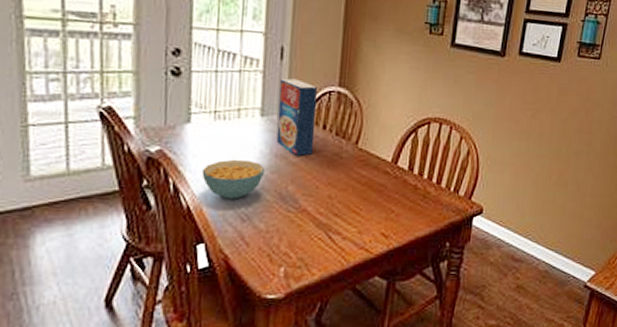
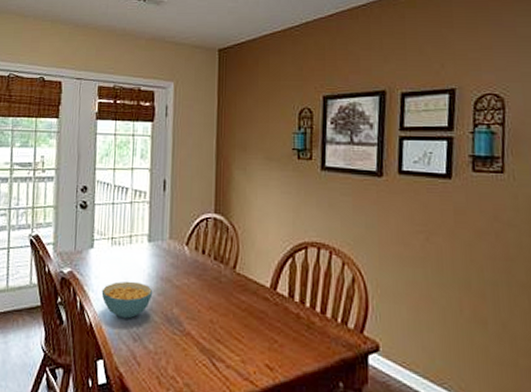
cereal box: present [276,78,317,156] -> none [161,207,196,280]

